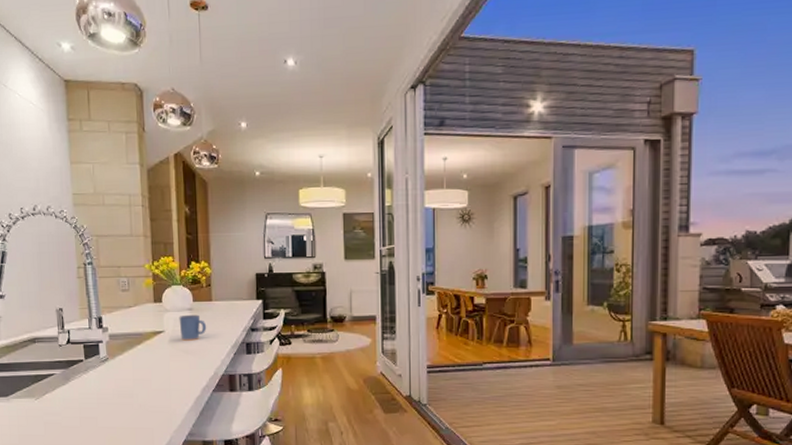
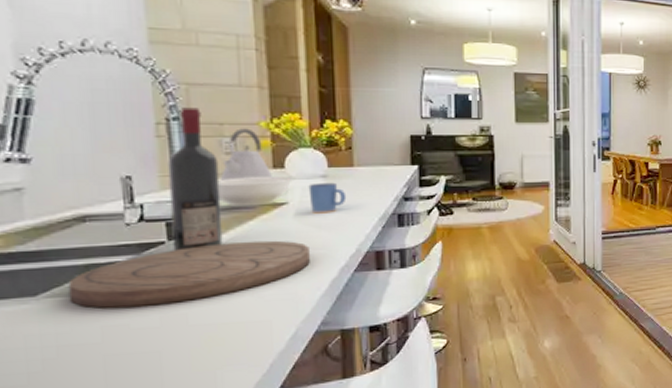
cutting board: none [25,362,180,409] -> present [68,240,310,308]
wine bottle: none [85,254,120,368] -> present [168,107,223,251]
bowl: none [117,308,167,333] -> present [218,176,291,207]
kettle: none [118,270,153,312] -> present [219,128,272,181]

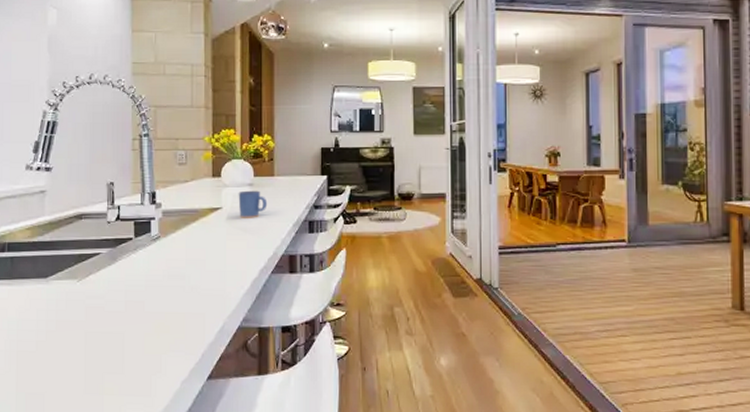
cutting board: present [68,240,310,308] -> none [67,240,237,292]
wine bottle: present [168,107,223,251] -> none [138,126,173,246]
bowl: present [218,176,291,207] -> none [172,183,225,210]
kettle: present [219,128,272,181] -> none [173,142,211,187]

